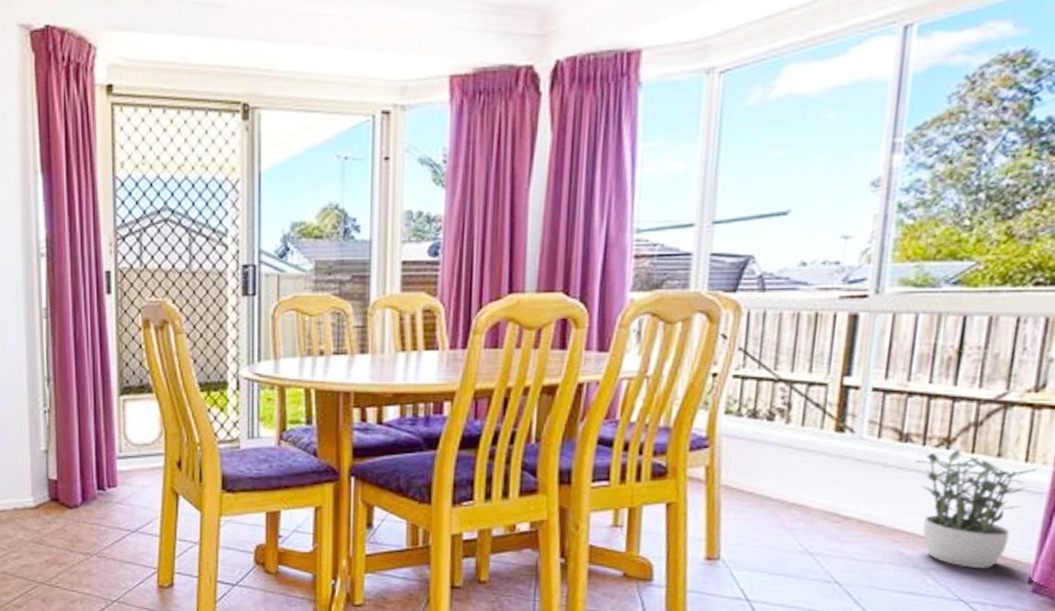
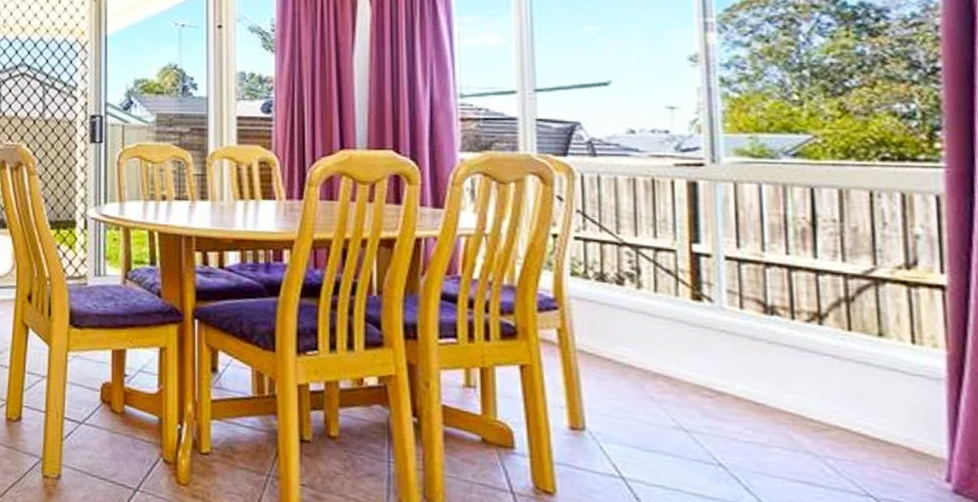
potted plant: present [916,450,1037,568] -> none [788,326,928,461]

